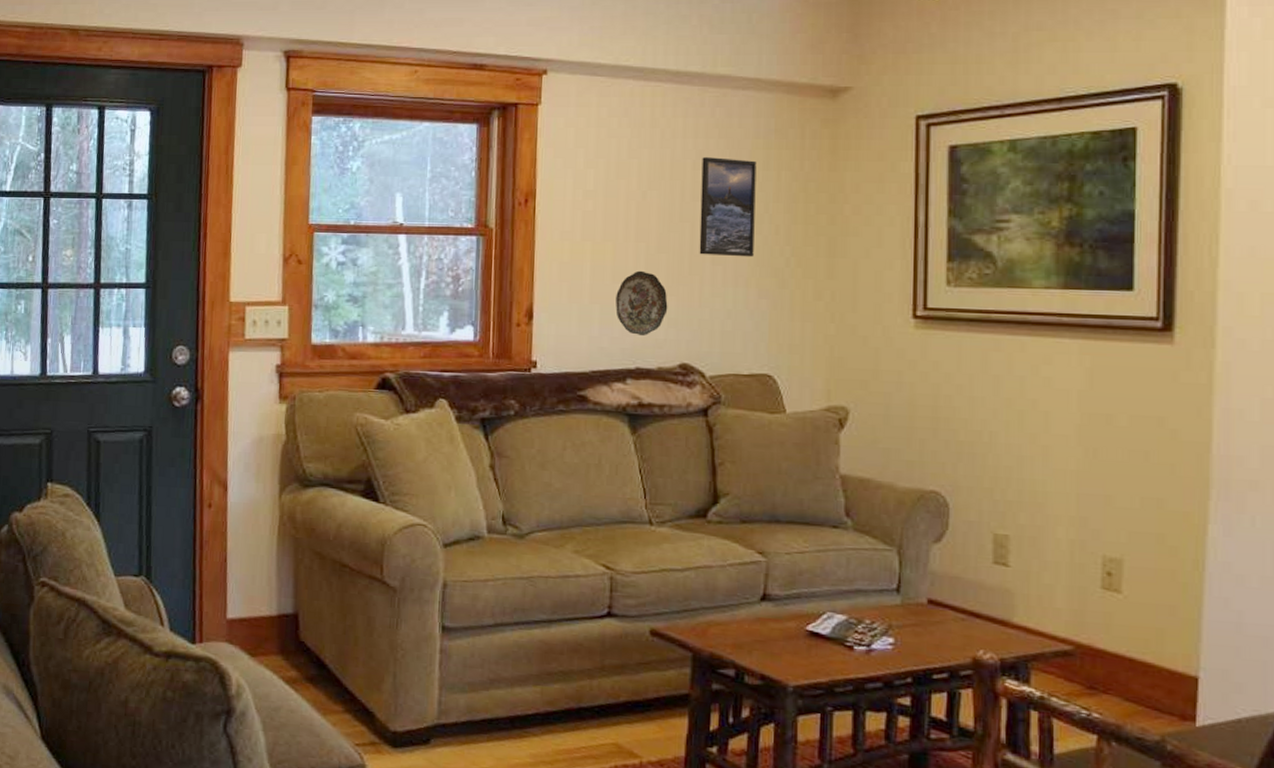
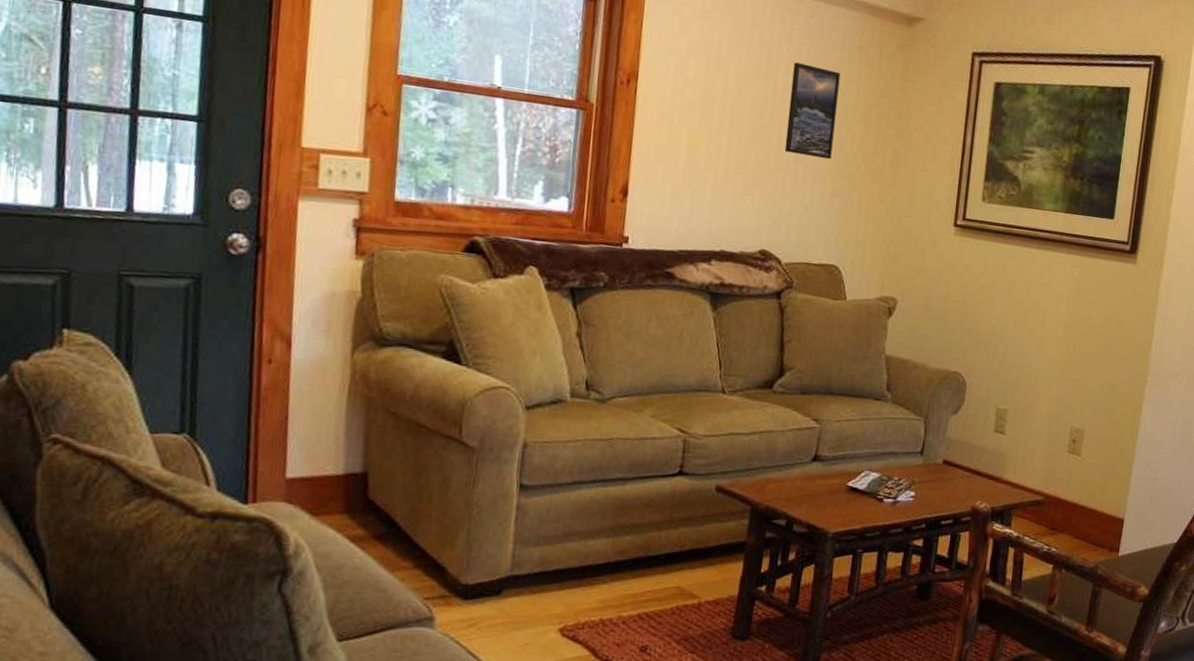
decorative plate: present [615,270,668,337] -> none [706,160,754,222]

